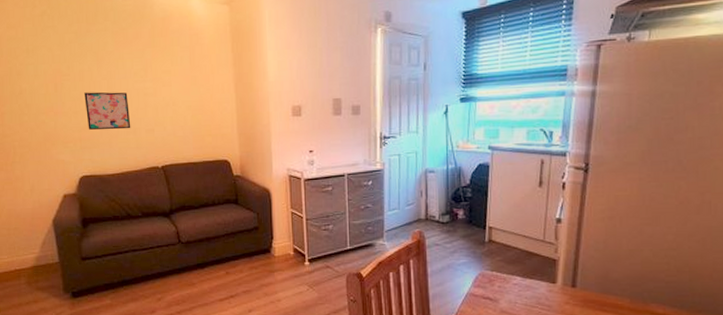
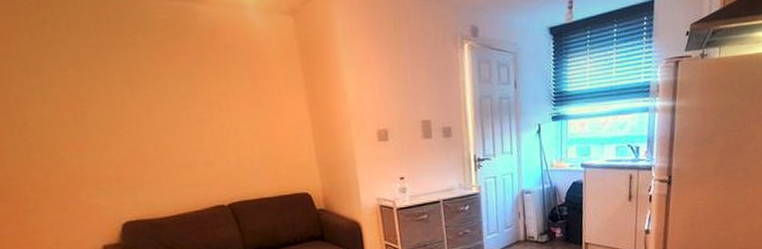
wall art: present [84,92,131,130] -> none [116,119,184,166]

